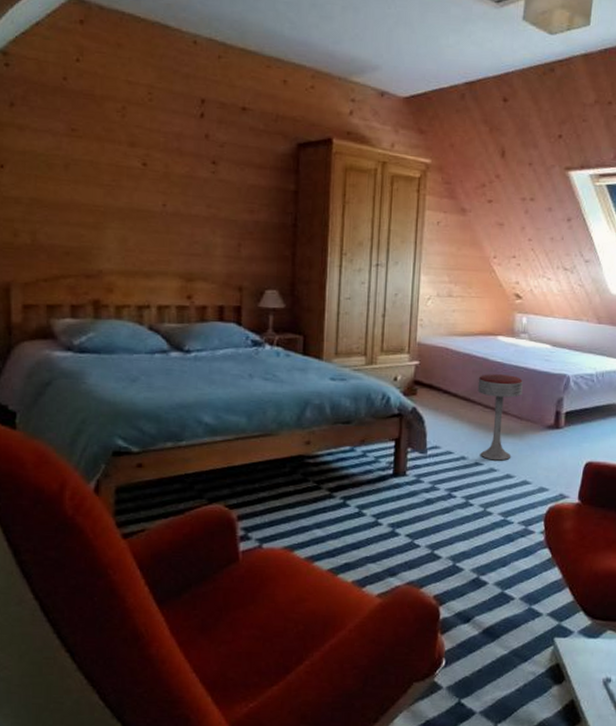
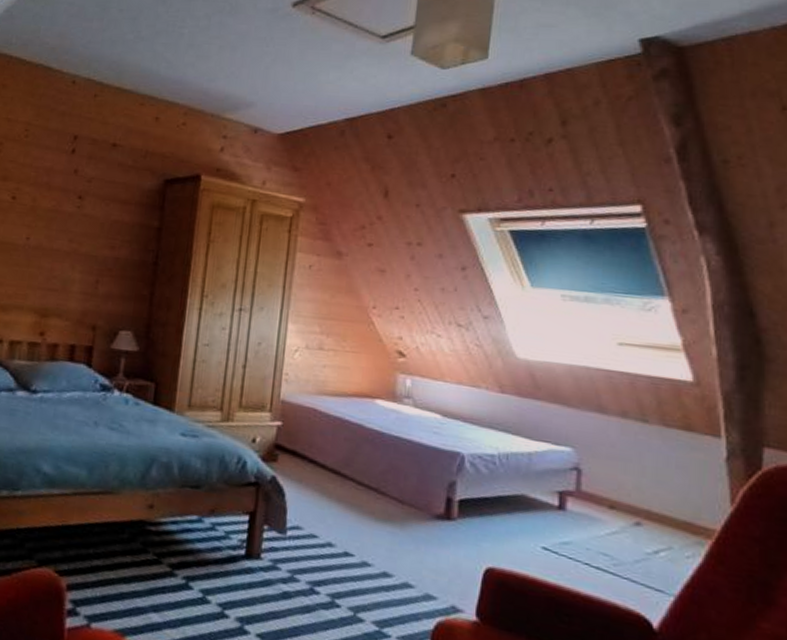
bar stool: present [477,374,523,461] -> none [349,443,406,554]

